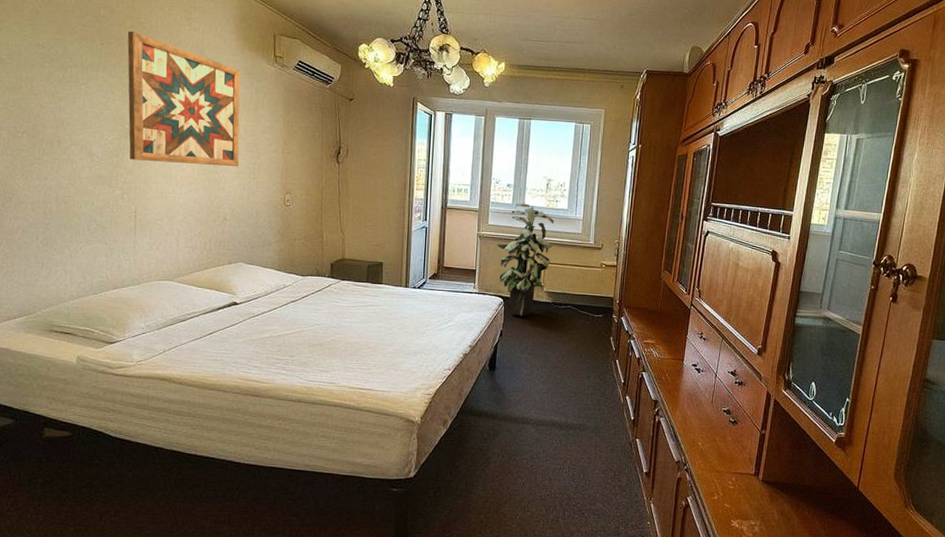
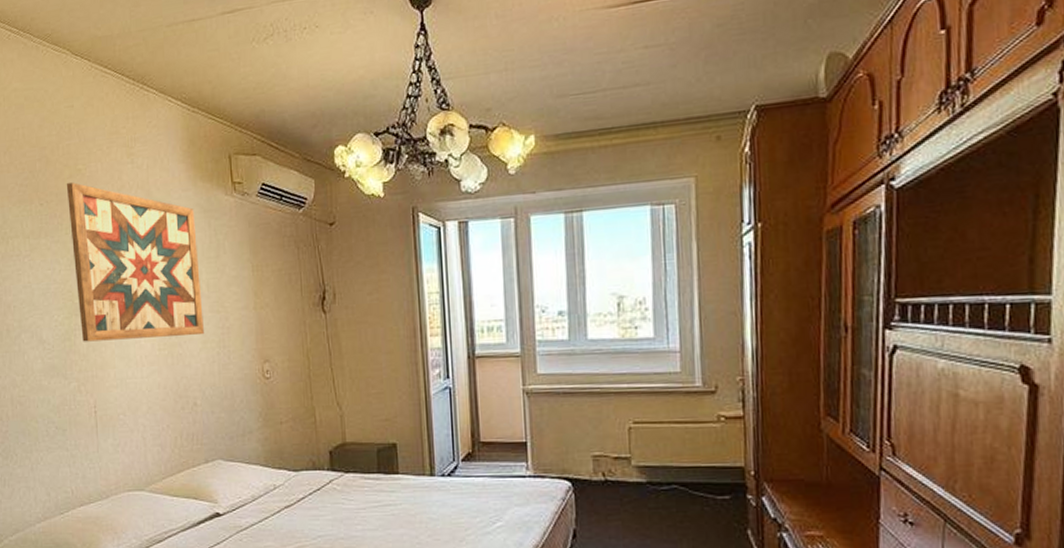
indoor plant: present [496,203,554,317] -> none [552,336,638,507]

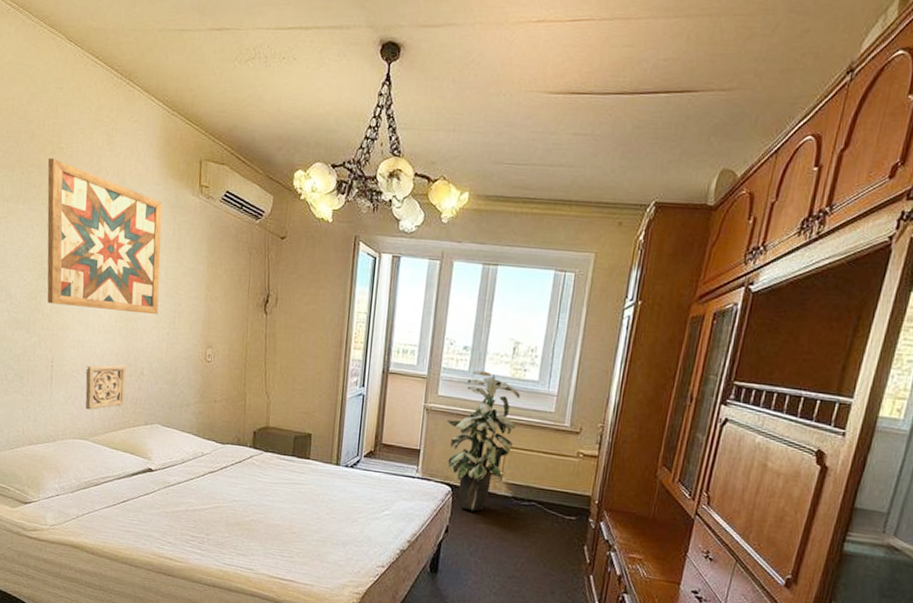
wall ornament: none [133,398,179,455] -> present [85,364,127,410]
indoor plant: none [552,336,638,507] -> present [446,370,521,512]

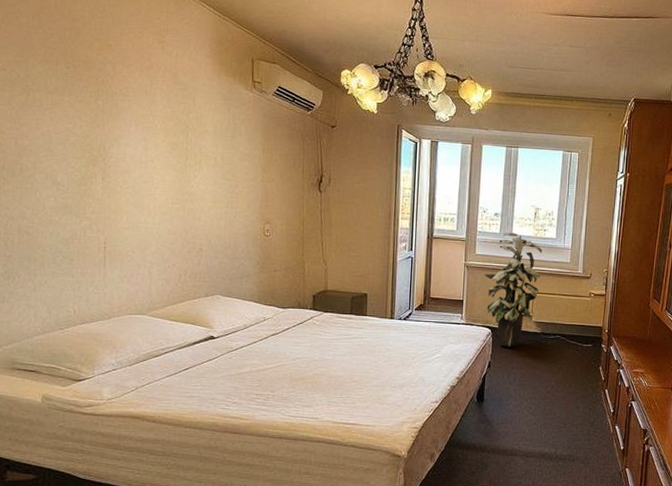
wall art: present [47,158,163,315] -> none [95,54,217,196]
wall ornament: present [85,364,127,410] -> none [142,243,185,286]

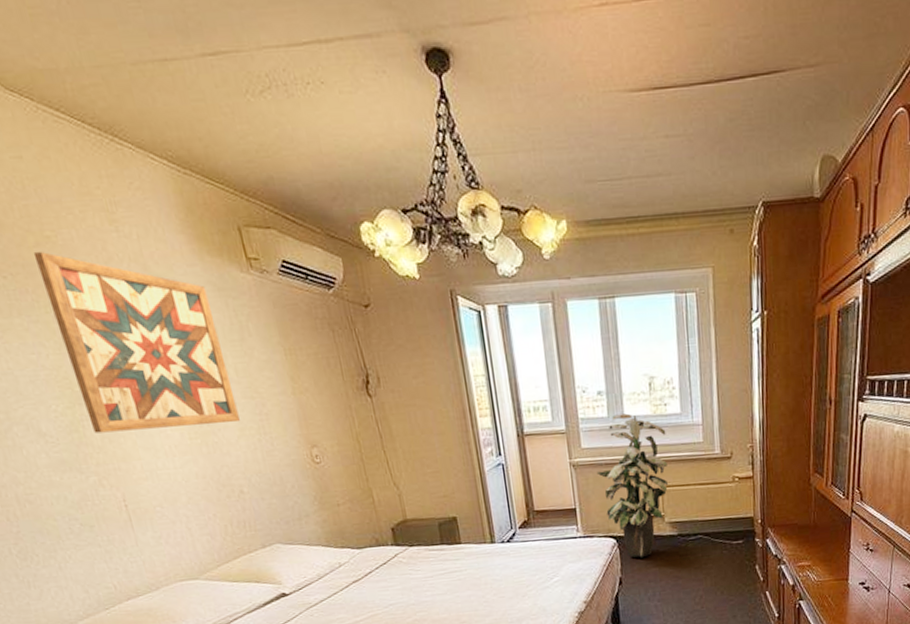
wall art: none [95,54,217,196] -> present [33,252,240,434]

